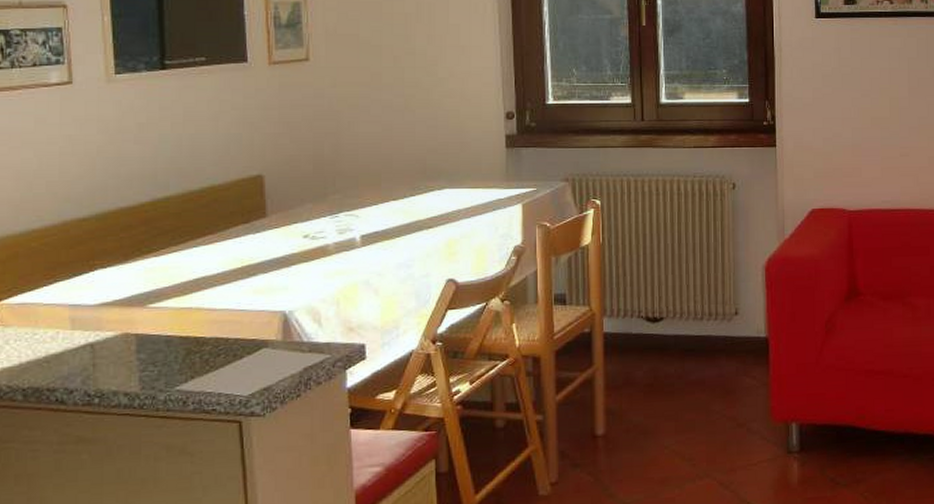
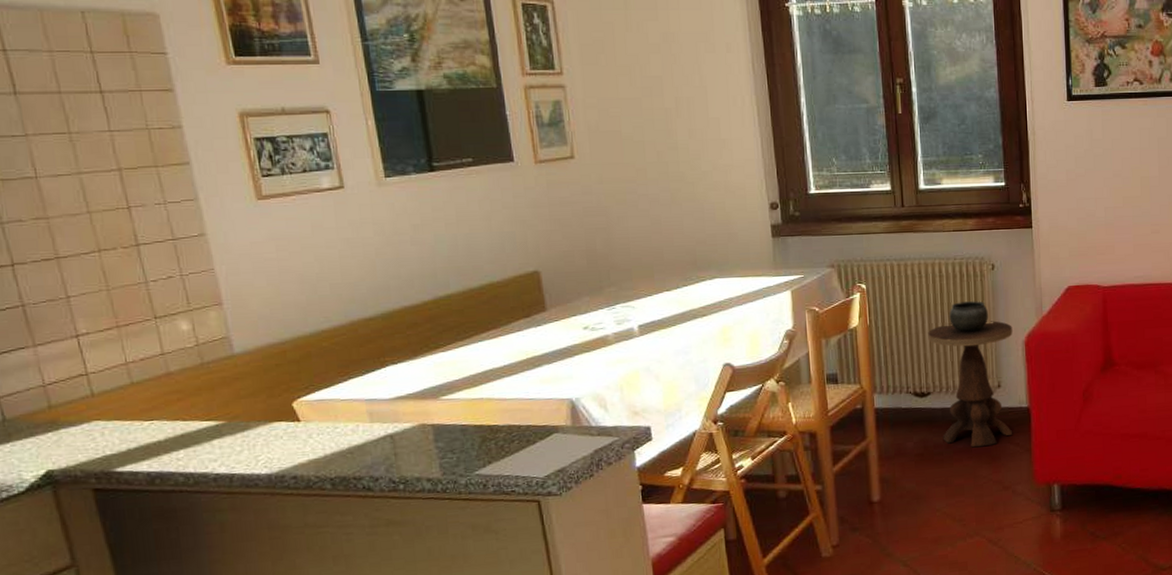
side table: none [663,221,752,380] -> present [928,301,1013,448]

